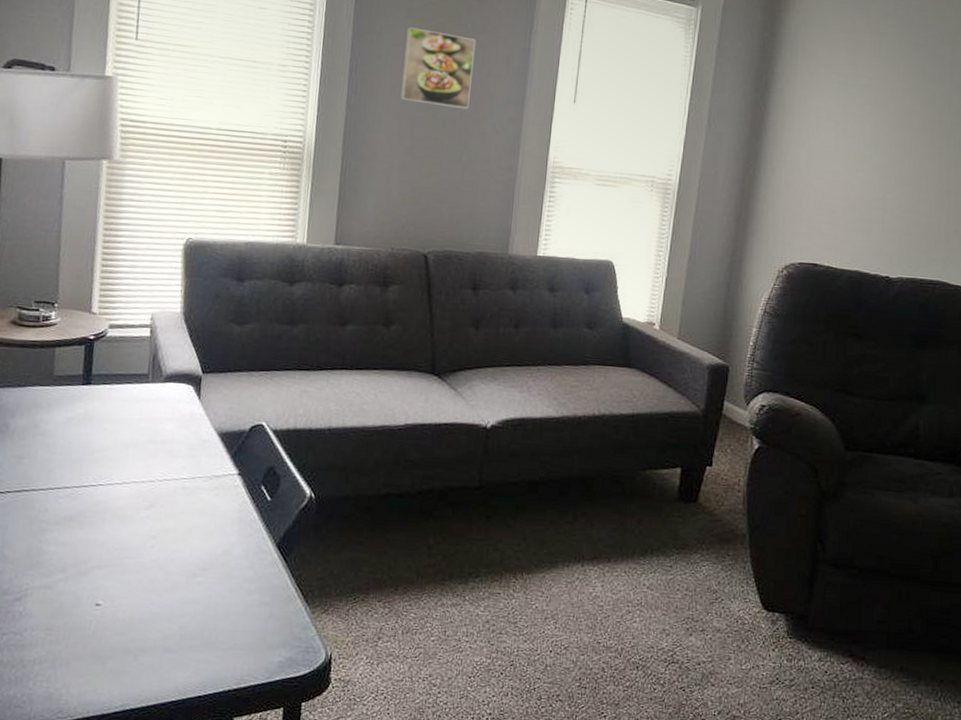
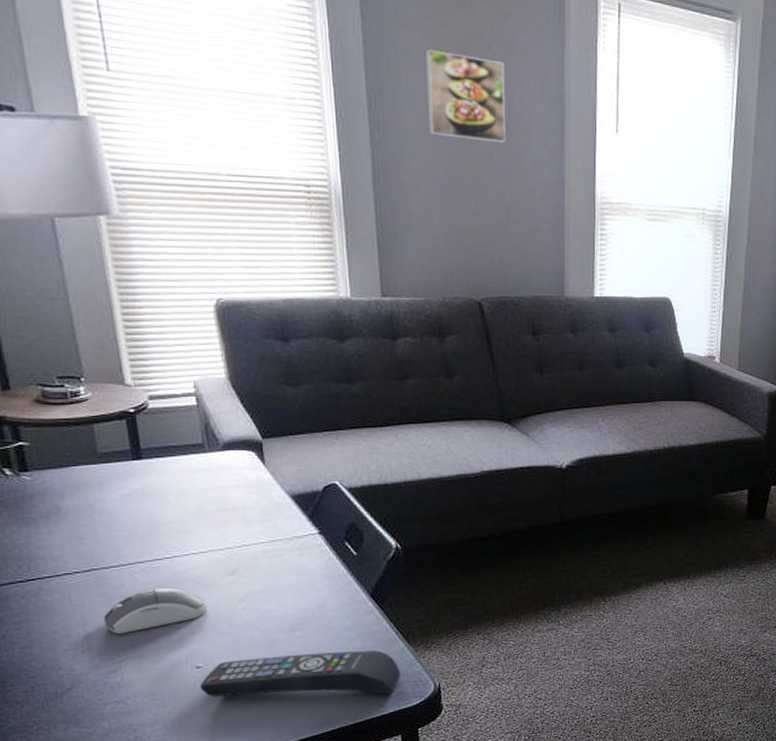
computer mouse: none [22,515,120,561] -> present [104,587,208,635]
remote control: none [94,601,294,658] -> present [199,650,401,697]

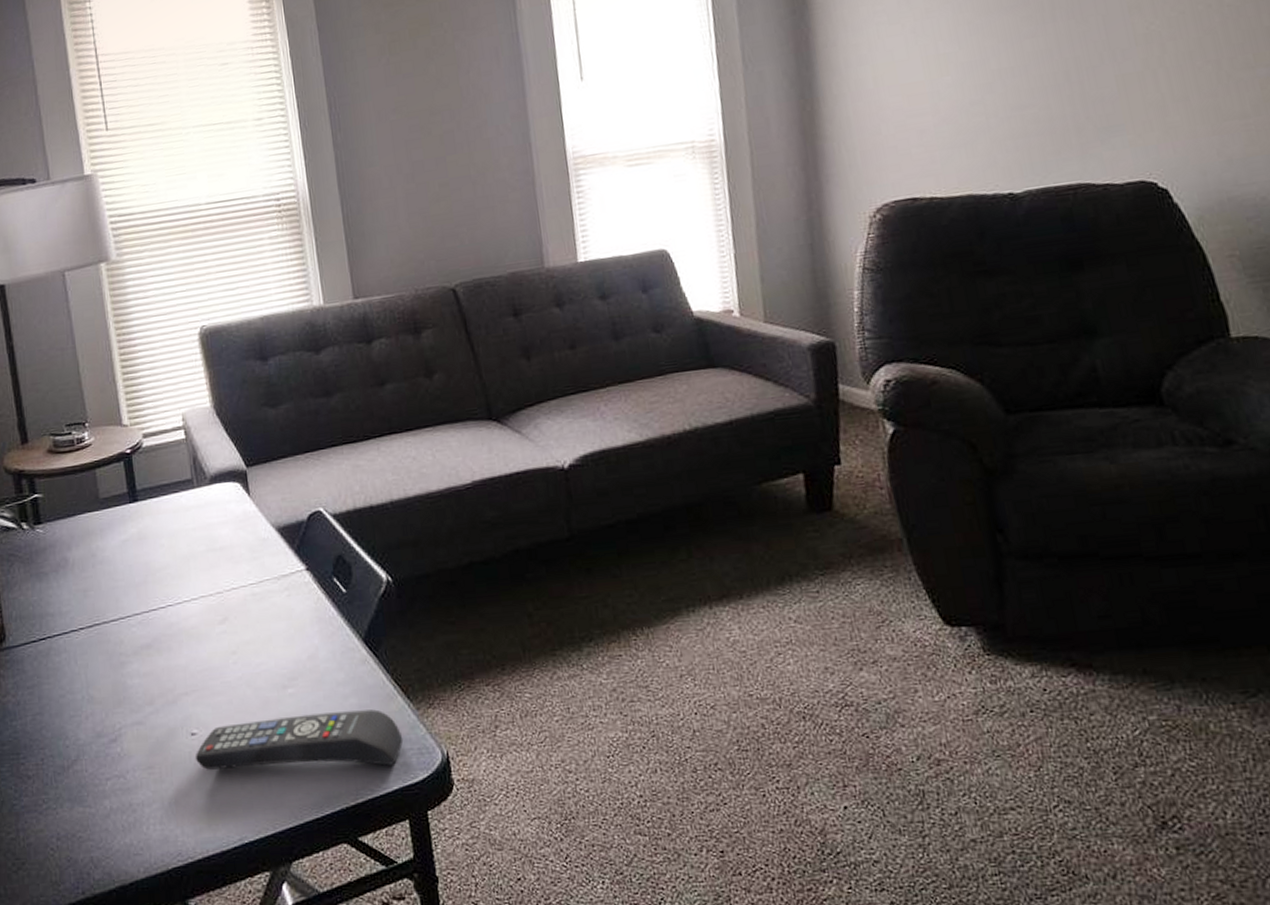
computer mouse: present [104,587,208,635] -> none [105,641,201,697]
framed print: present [424,49,506,144] -> none [378,37,465,125]

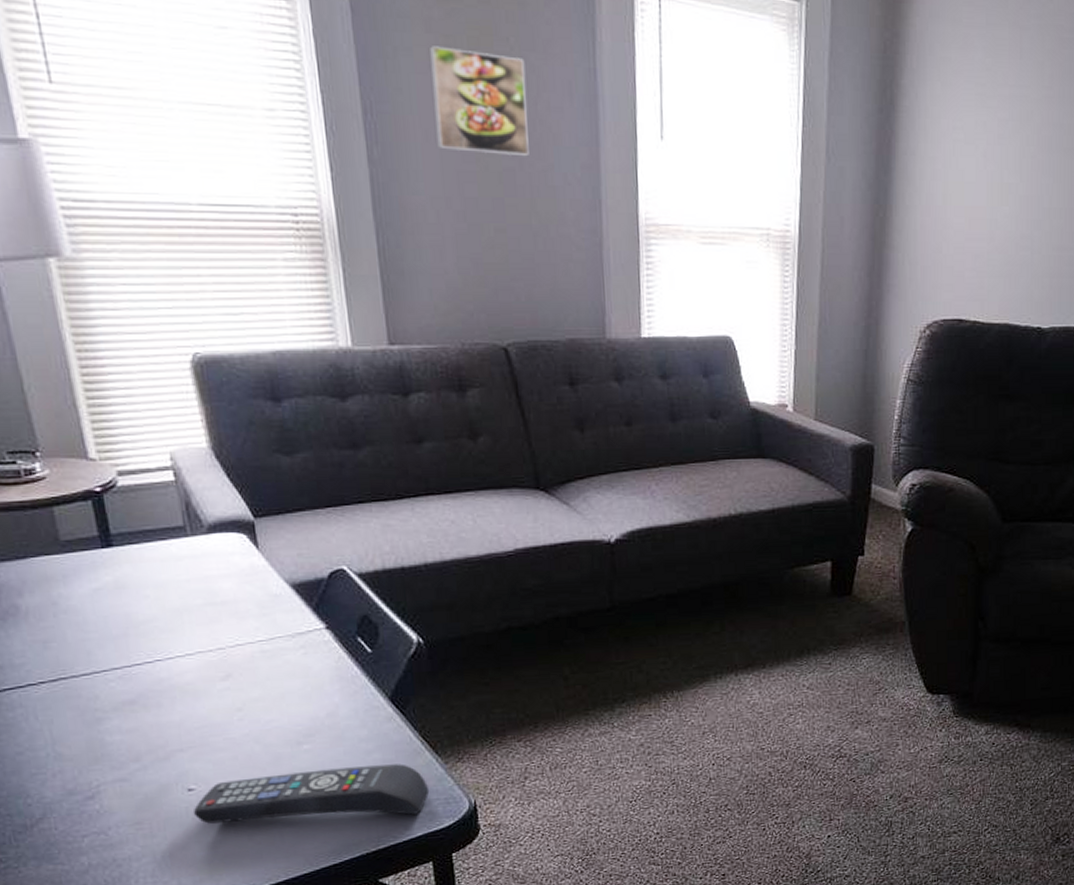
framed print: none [378,37,465,125] -> present [428,46,529,157]

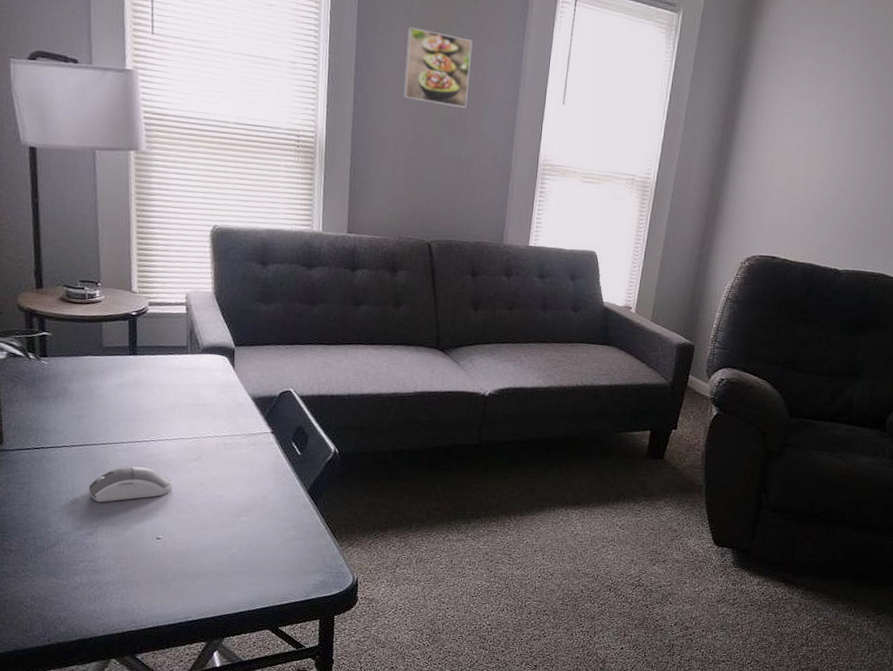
computer mouse: none [76,697,199,754] -> present [89,465,173,503]
remote control: present [193,764,430,824] -> none [157,535,326,581]

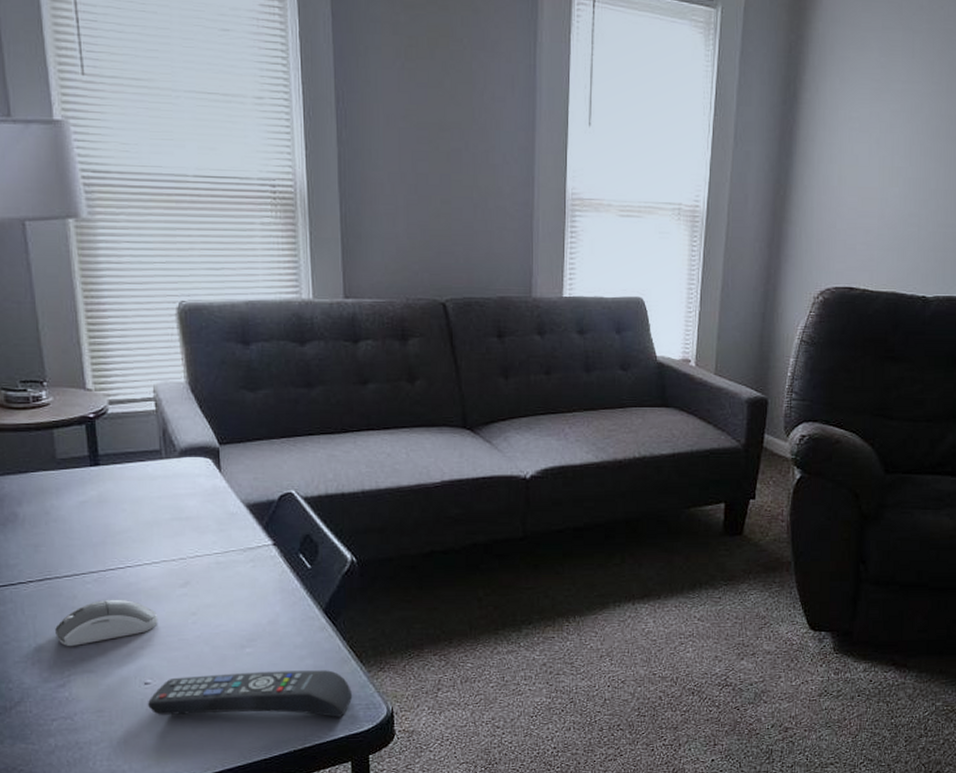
remote control: none [157,535,326,581] -> present [147,670,353,717]
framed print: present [403,27,473,109] -> none [394,45,475,139]

